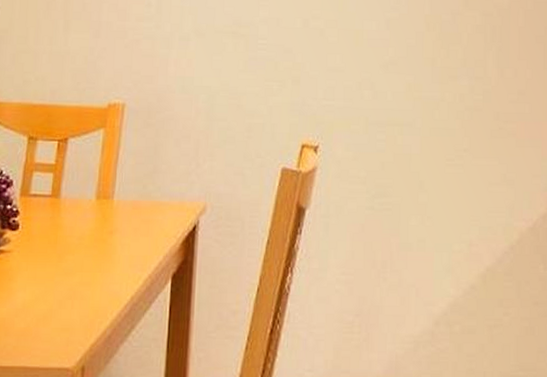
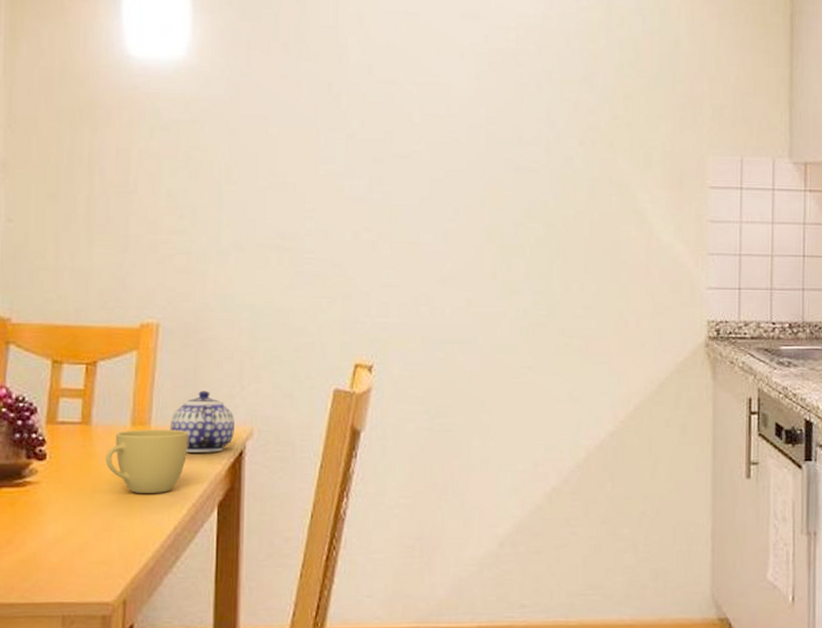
cup: none [71,203,147,264] -> present [106,429,188,493]
teapot: none [130,167,190,226] -> present [170,390,235,452]

